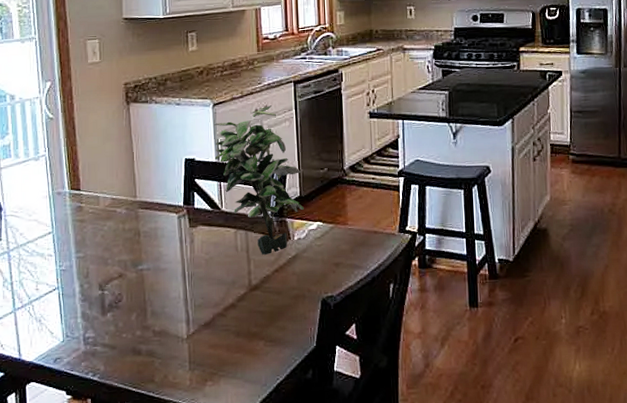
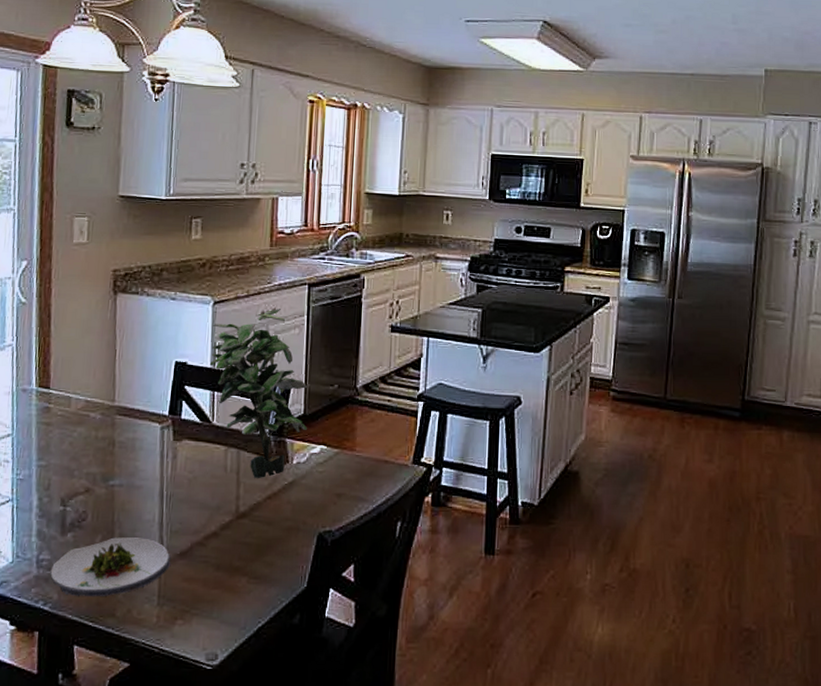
salad plate: none [96,313,198,367] -> present [50,537,171,597]

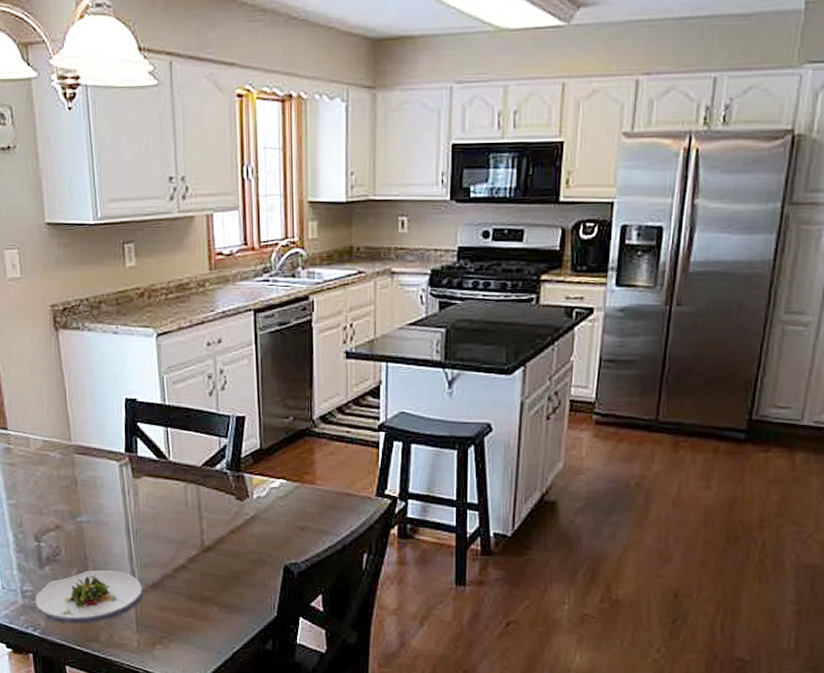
potted plant: present [209,309,308,478] -> none [159,338,264,513]

